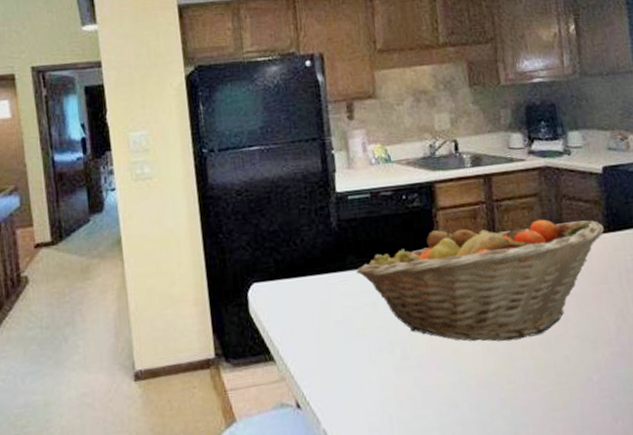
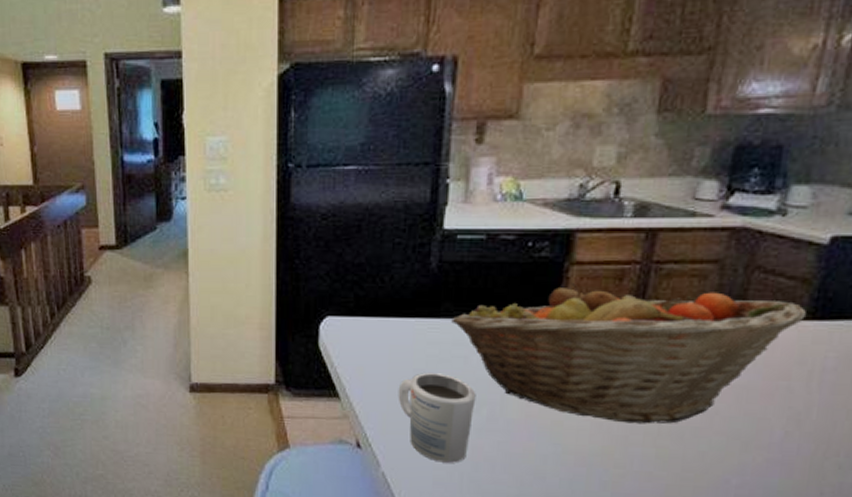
mug: none [324,322,392,409] -> present [398,373,476,463]

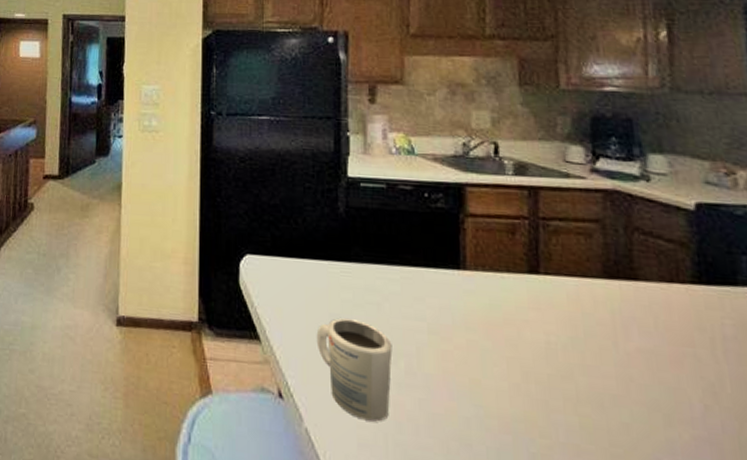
fruit basket: present [451,283,806,424] -> none [362,235,692,390]

